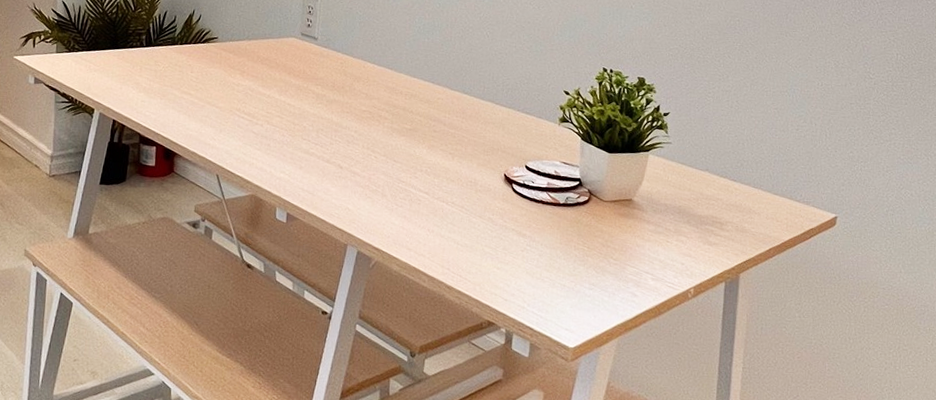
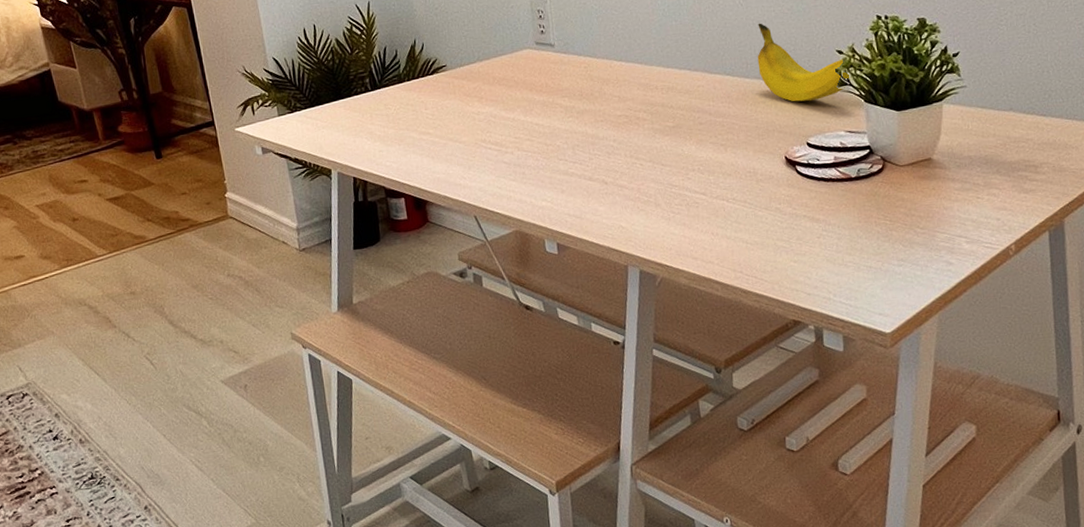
fruit: none [493,54,573,131] -> present [757,23,852,102]

